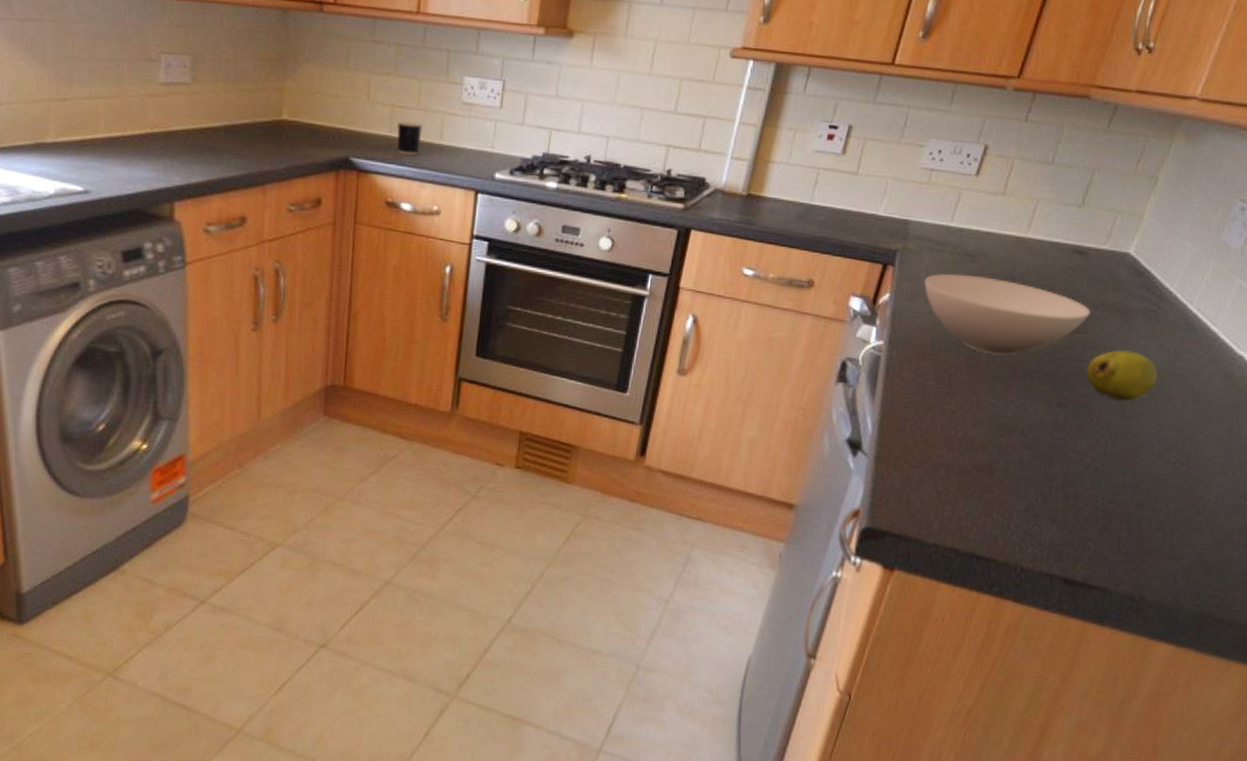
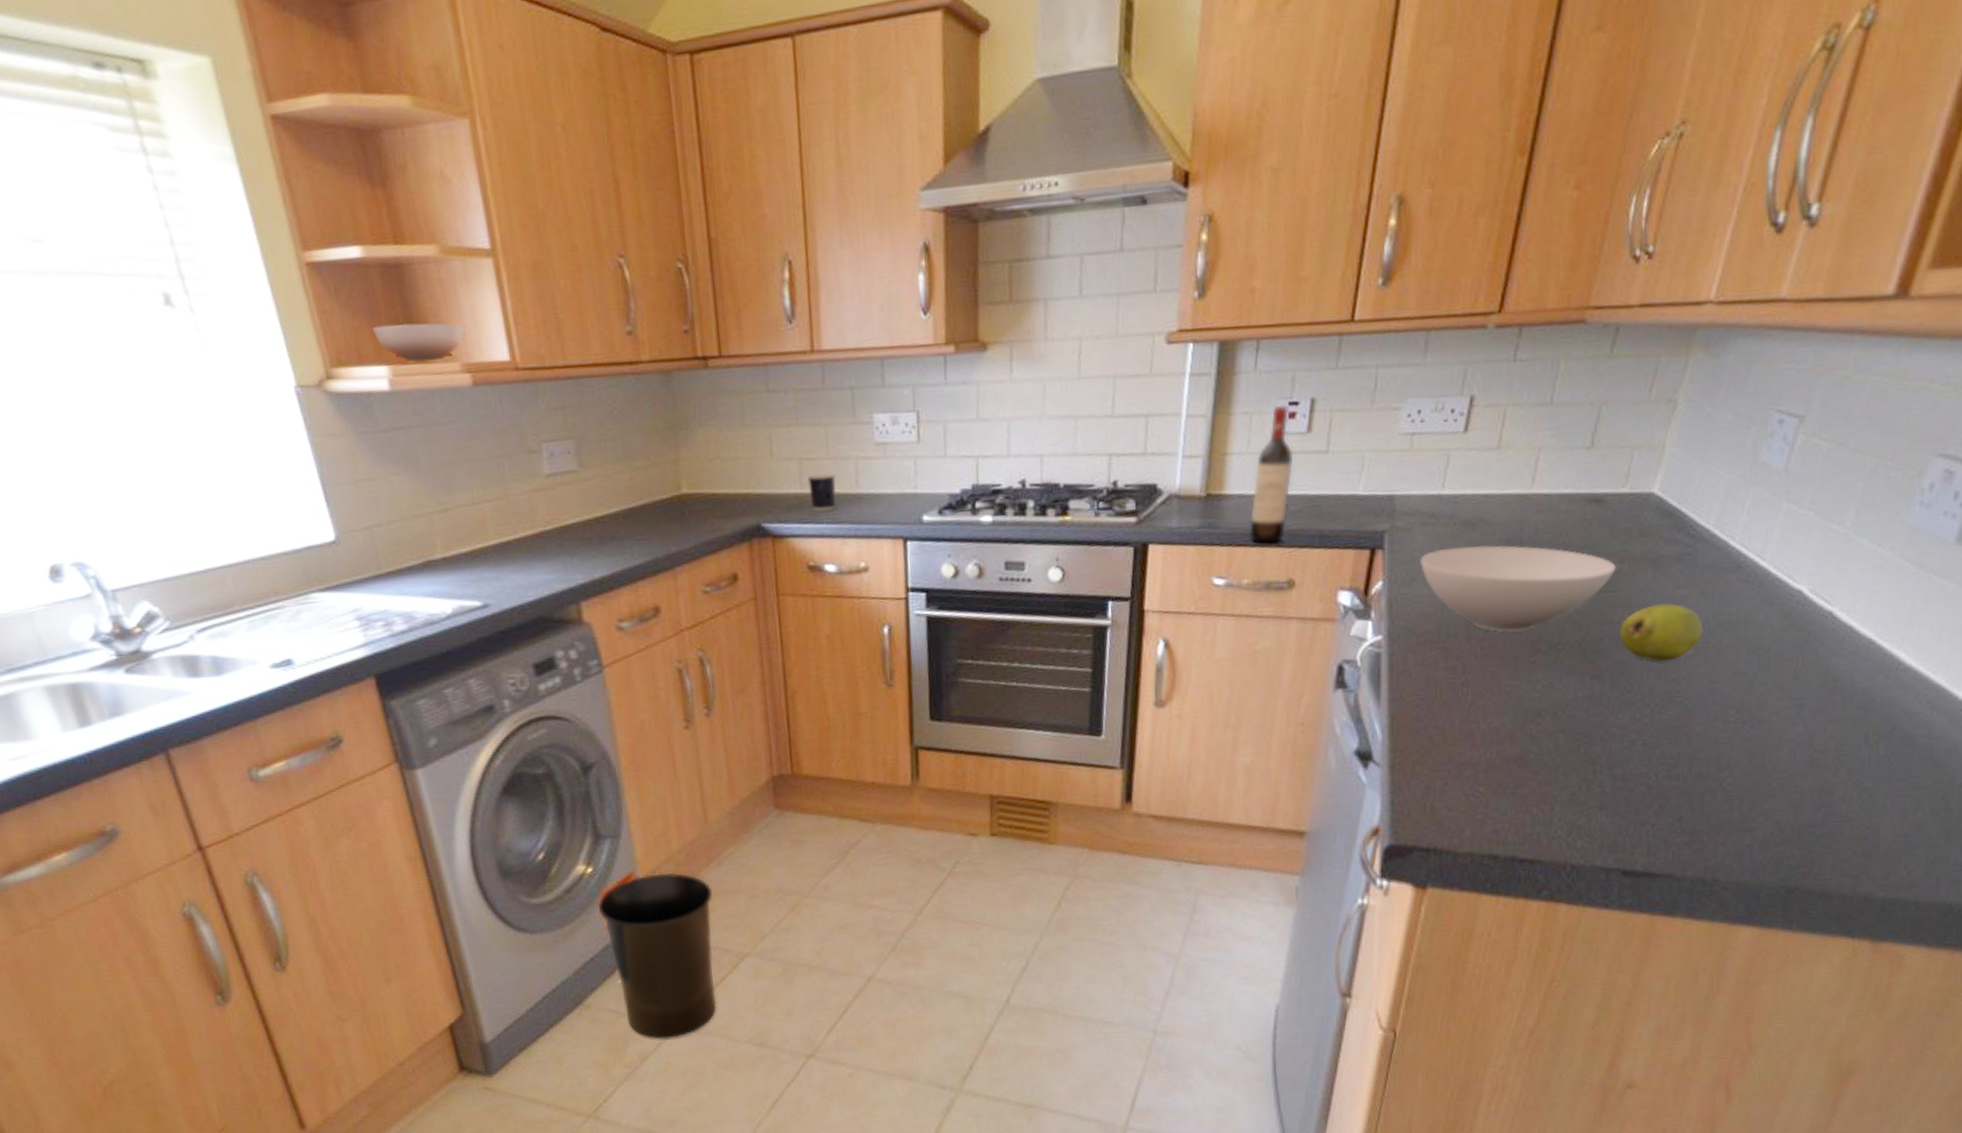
waste bin: none [147,458,256,612] -> present [597,872,717,1039]
wine bottle: none [780,126,828,247] -> present [1249,404,1294,544]

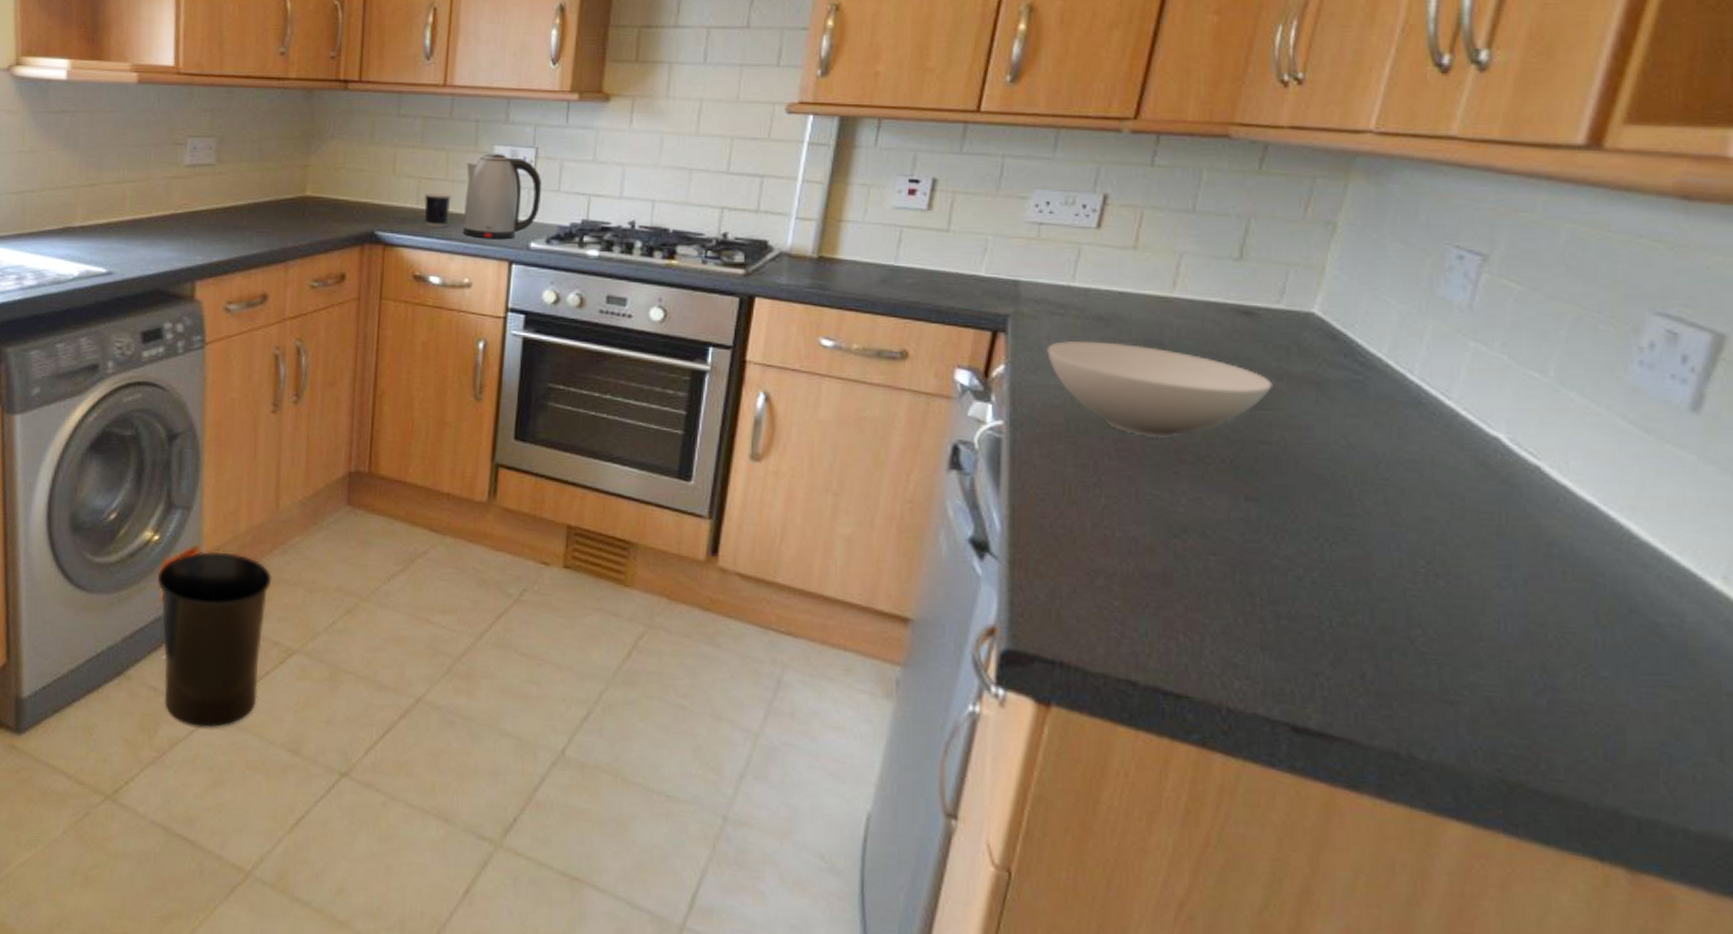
bowl: present [371,323,465,362] -> none [62,27,141,60]
kettle: none [847,422,929,519] -> present [462,153,543,240]
wine bottle: present [1249,404,1294,544] -> none [862,181,913,313]
fruit: present [1620,603,1704,662] -> none [1280,430,1380,494]

